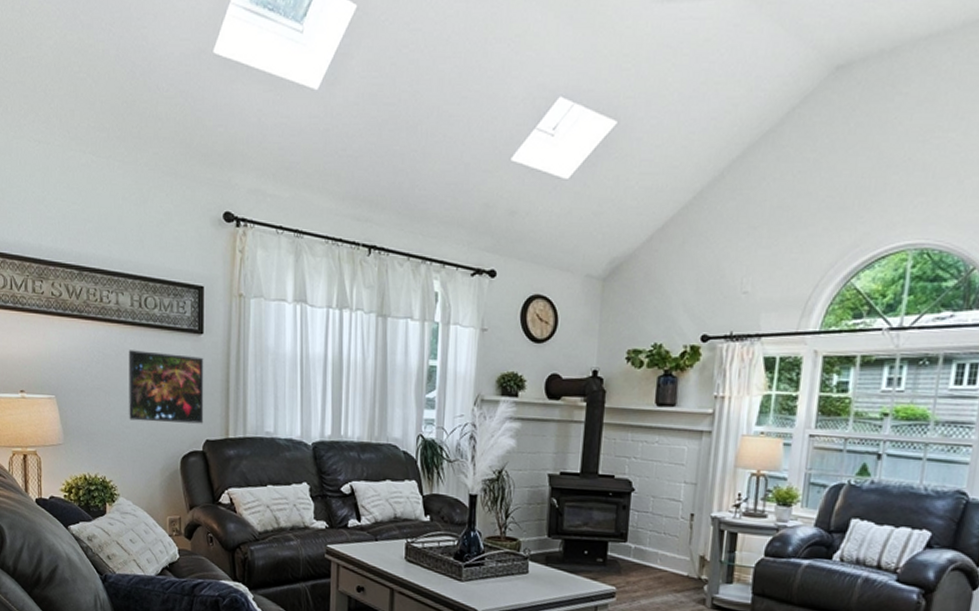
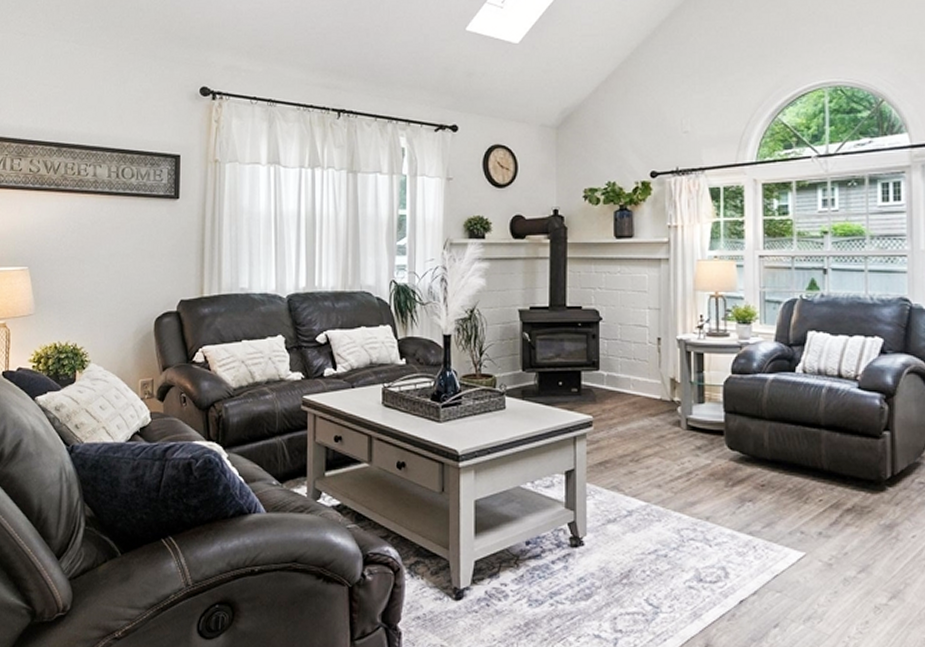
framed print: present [128,350,204,424] -> none [103,218,179,286]

